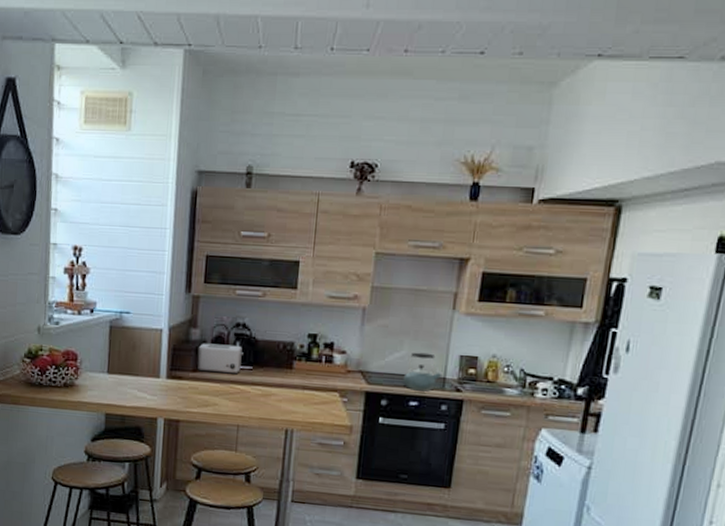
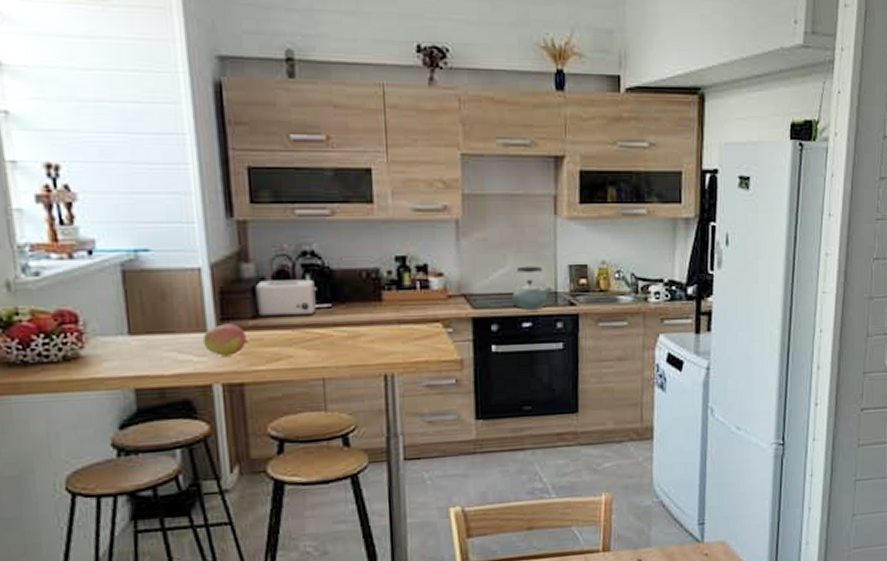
fruit: none [155,373,187,398] -> present [202,323,248,356]

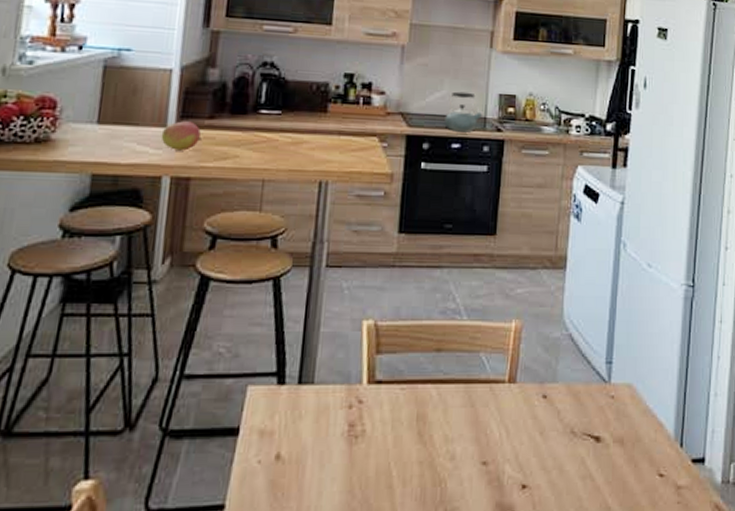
toaster: present [255,279,317,319] -> none [214,85,271,122]

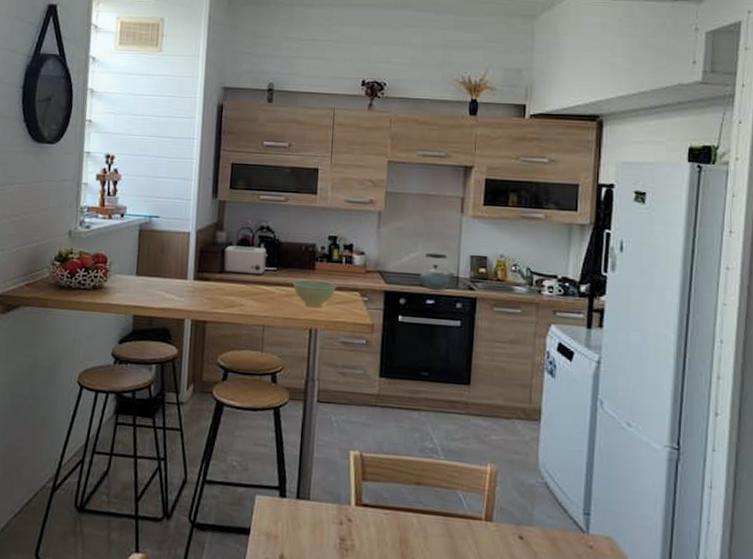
fruit: present [161,121,201,151] -> none [183,274,214,299]
toaster: none [214,85,271,122] -> present [223,245,268,277]
bowl: none [300,124,353,157] -> present [292,279,337,308]

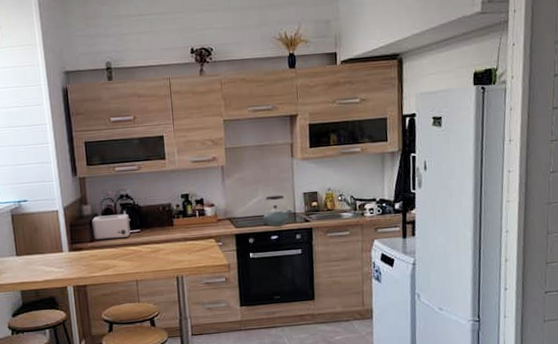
bowl: present [292,279,337,308] -> none [156,234,195,259]

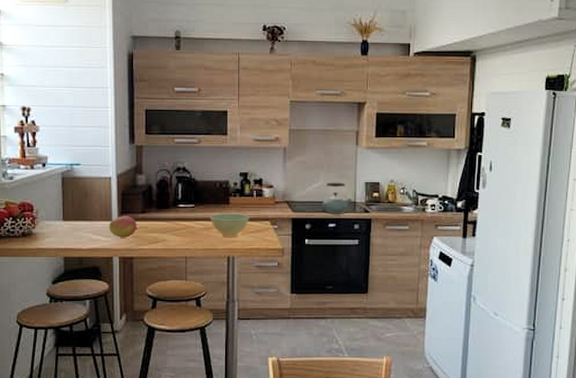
fruit: none [60,246,88,268] -> present [109,216,138,238]
toaster: present [91,213,131,242] -> none [145,187,185,214]
bowl: none [156,234,195,259] -> present [210,214,250,238]

